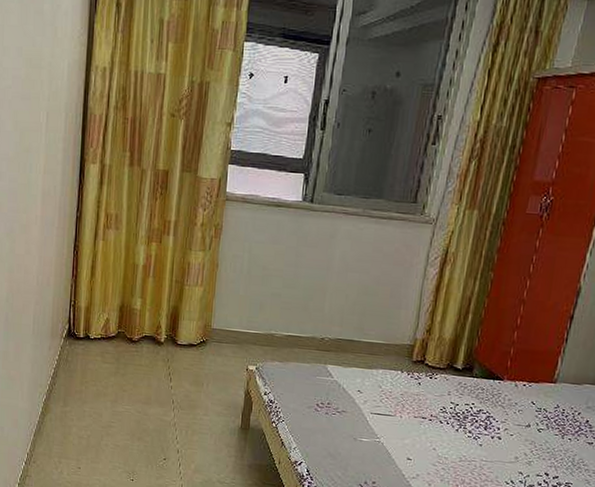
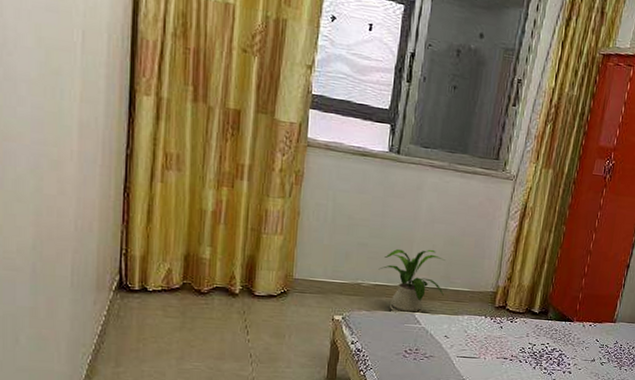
house plant: none [291,298,359,365] -> present [378,248,446,314]

